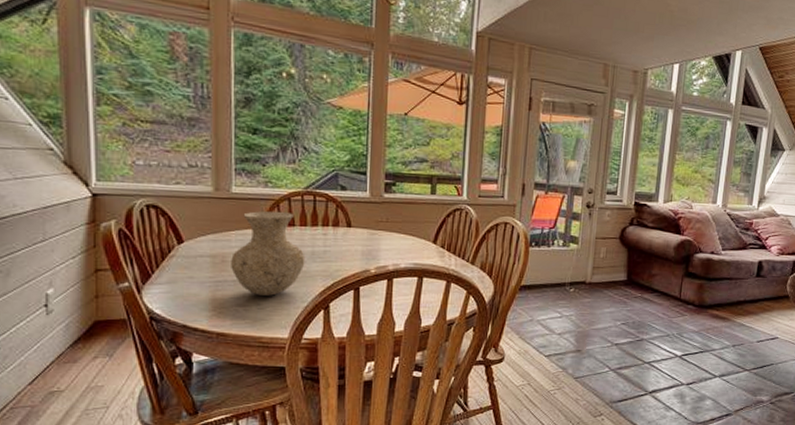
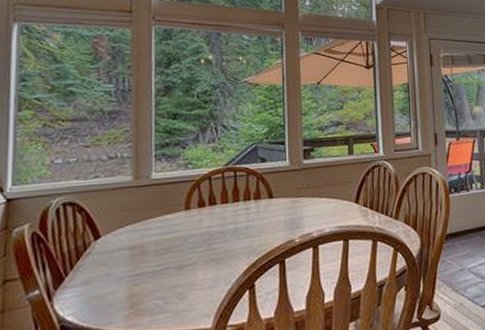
vase: present [231,211,305,296] -> none [150,191,228,284]

